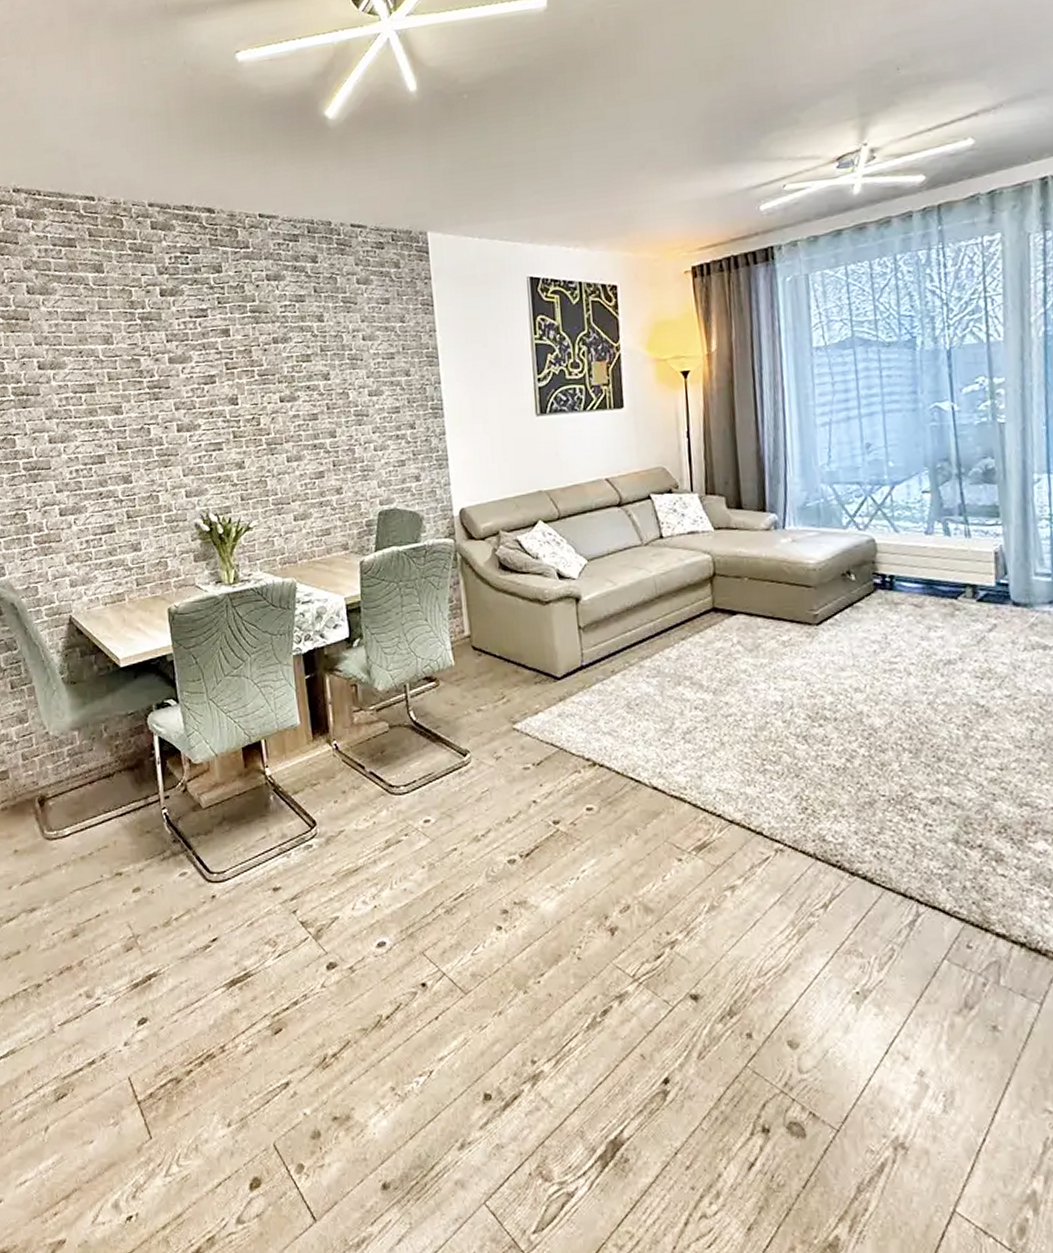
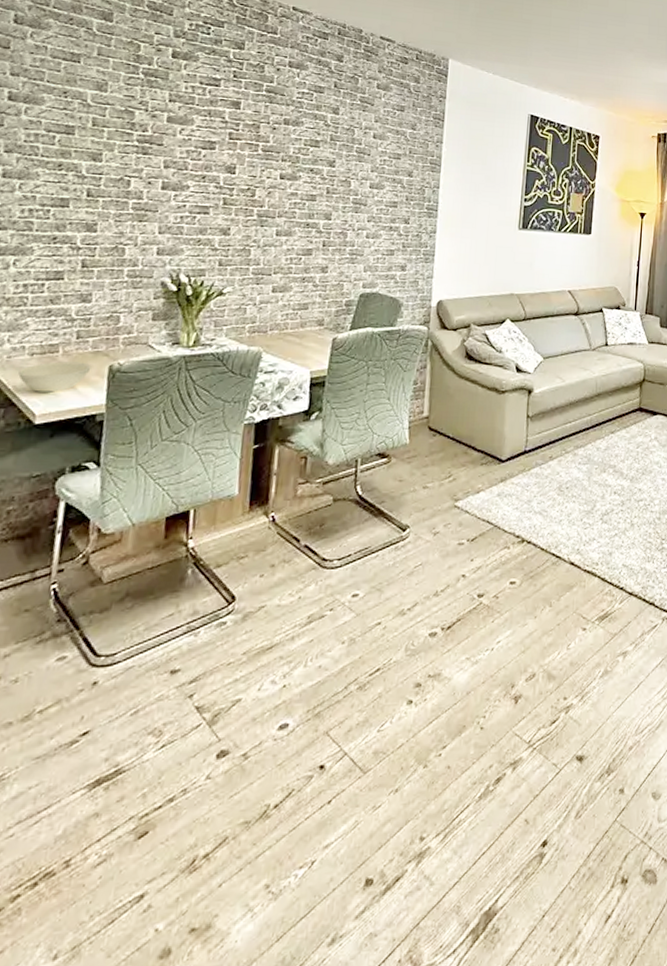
soup bowl: none [99,607,154,638] -> present [18,361,91,393]

